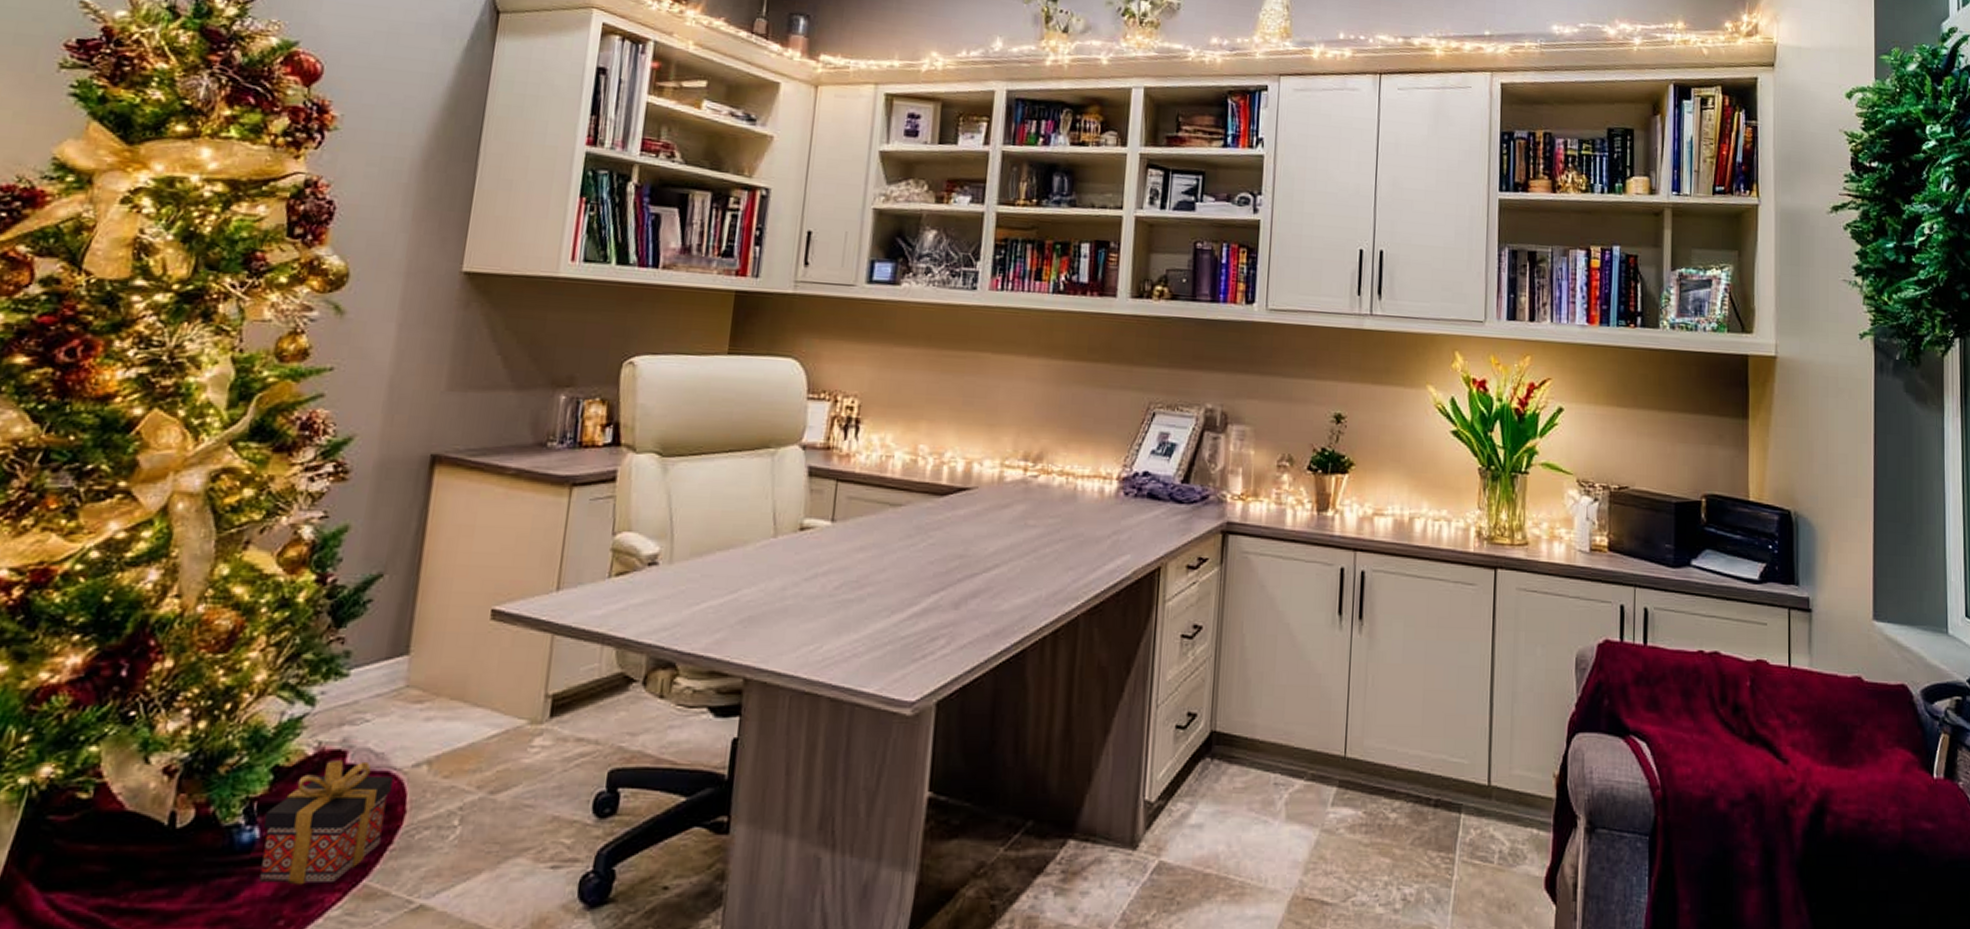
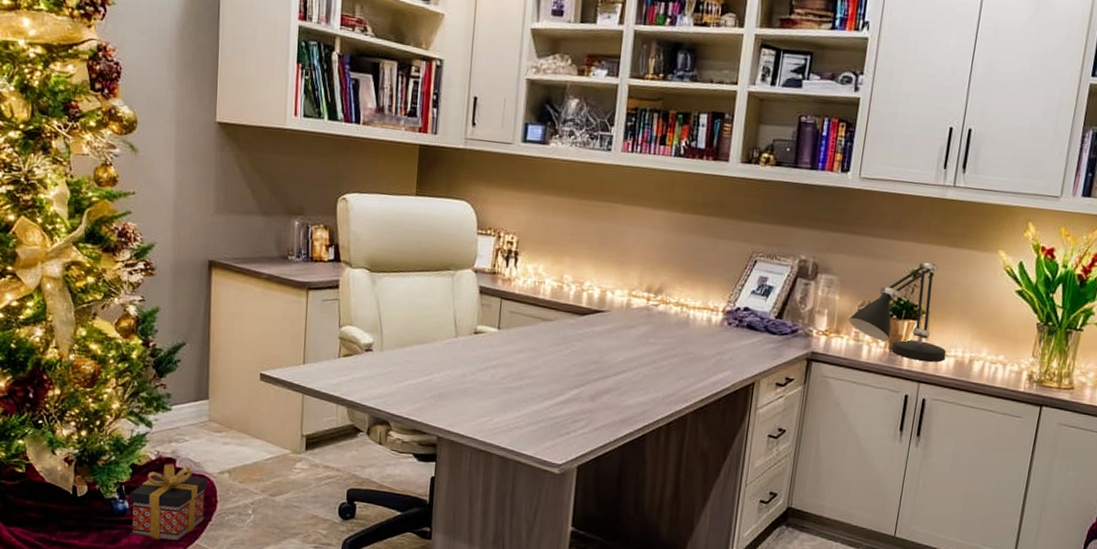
desk lamp: none [1267,403,1383,524] -> present [848,261,947,362]

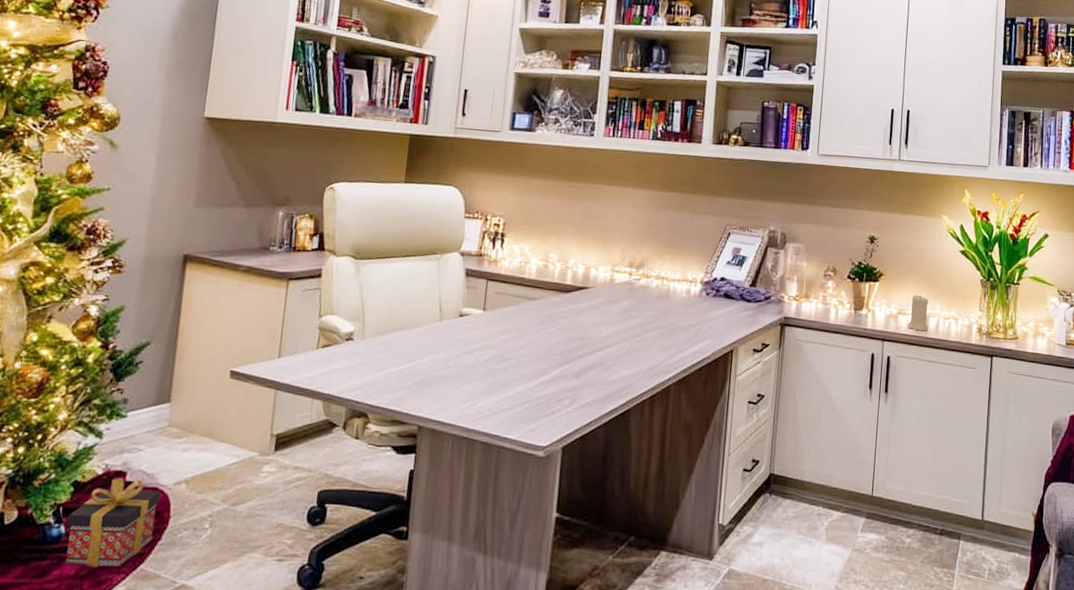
desk lamp: present [848,261,947,362] -> none [816,228,905,321]
candle: none [947,335,975,375] -> present [907,294,929,332]

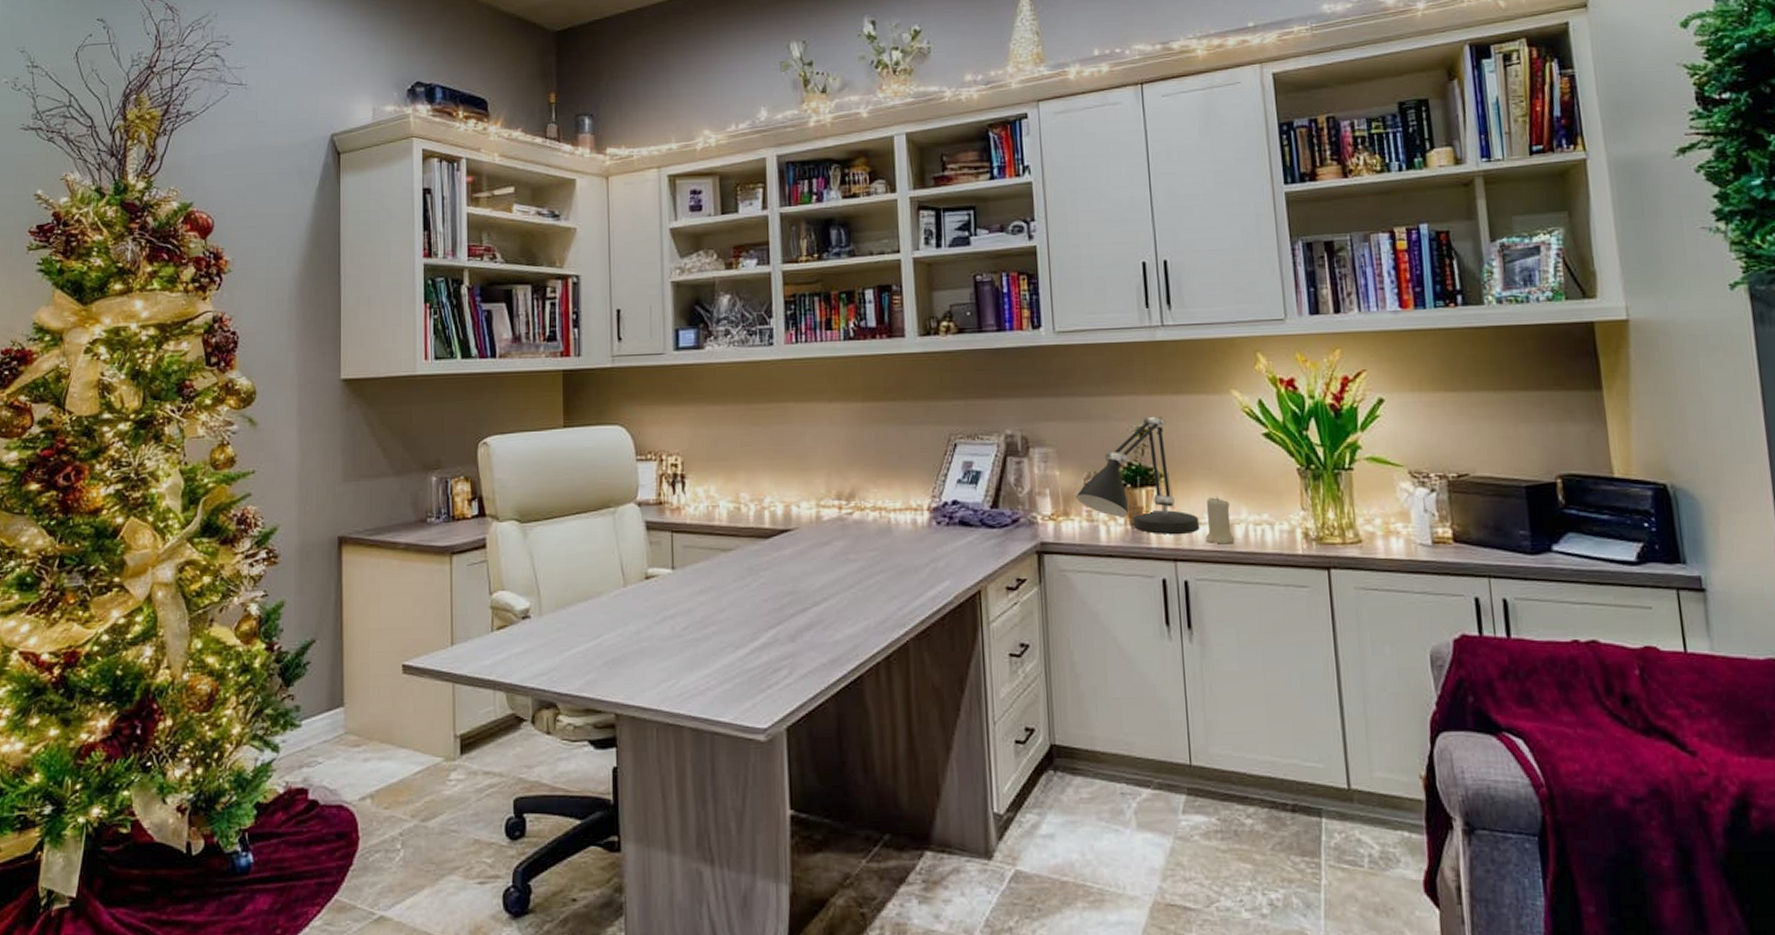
gift box: present [65,478,161,568] -> none [256,797,346,901]
desk lamp: none [816,228,905,321] -> present [1076,416,1200,534]

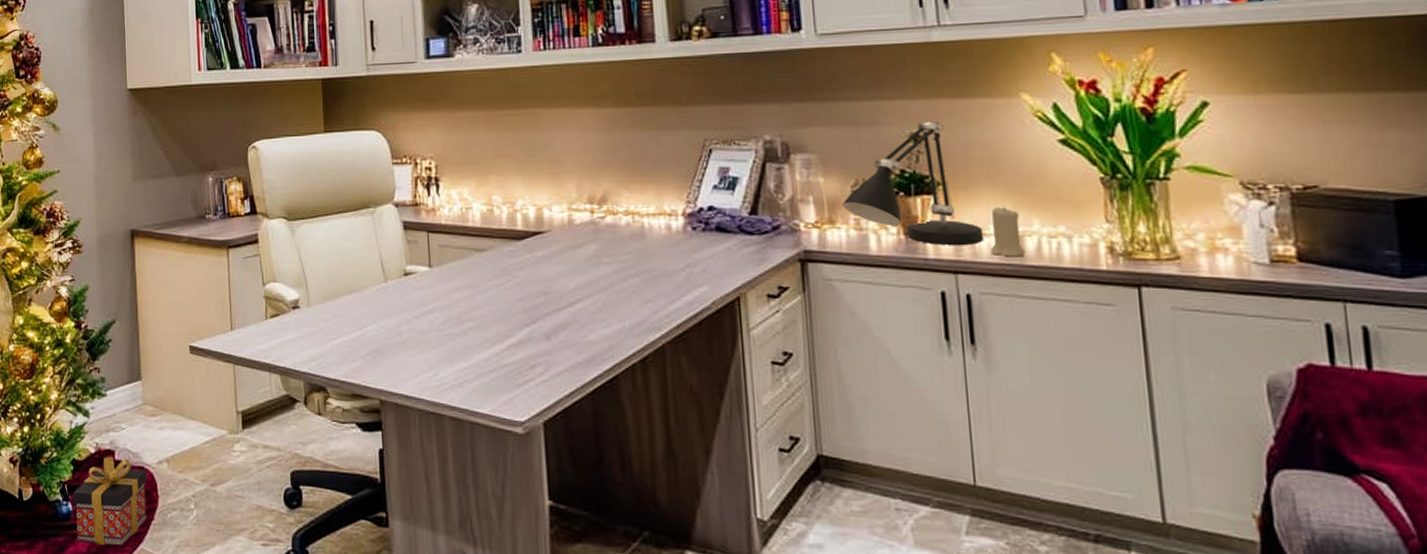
gift box: none [256,797,346,901] -> present [74,457,147,546]

